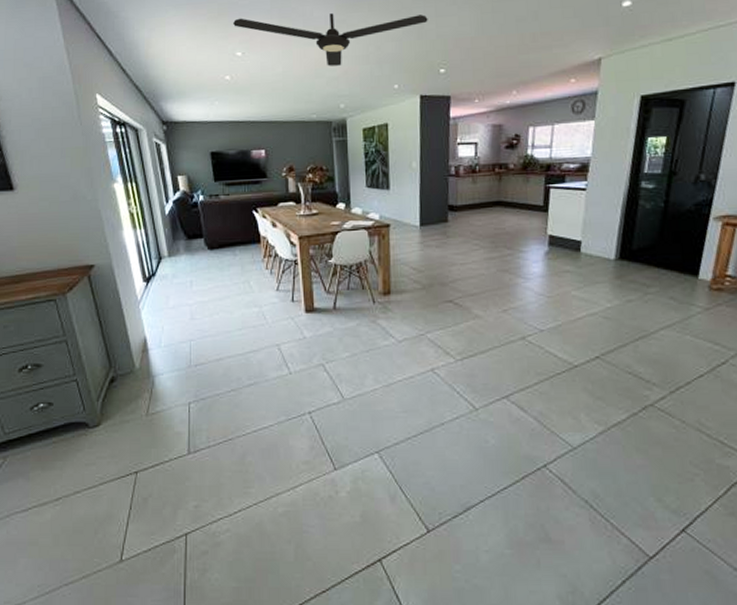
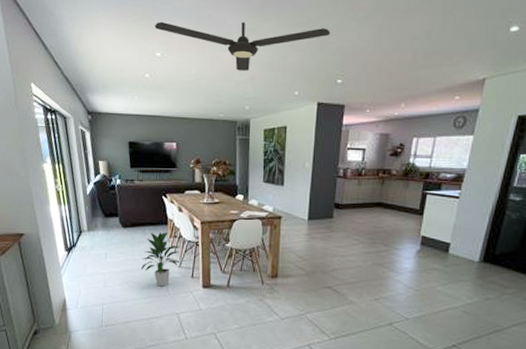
indoor plant: none [233,251,281,315] -> present [141,232,183,287]

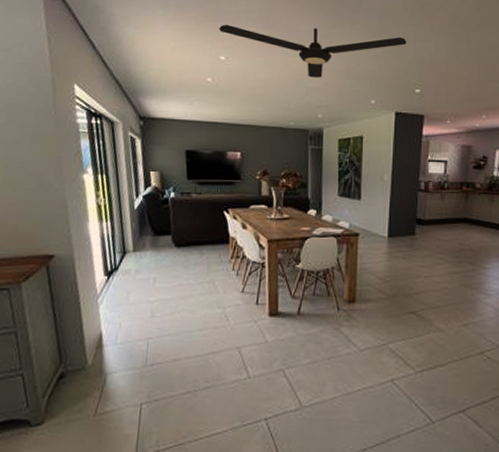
indoor plant: present [141,232,183,287] -> none [196,252,246,316]

